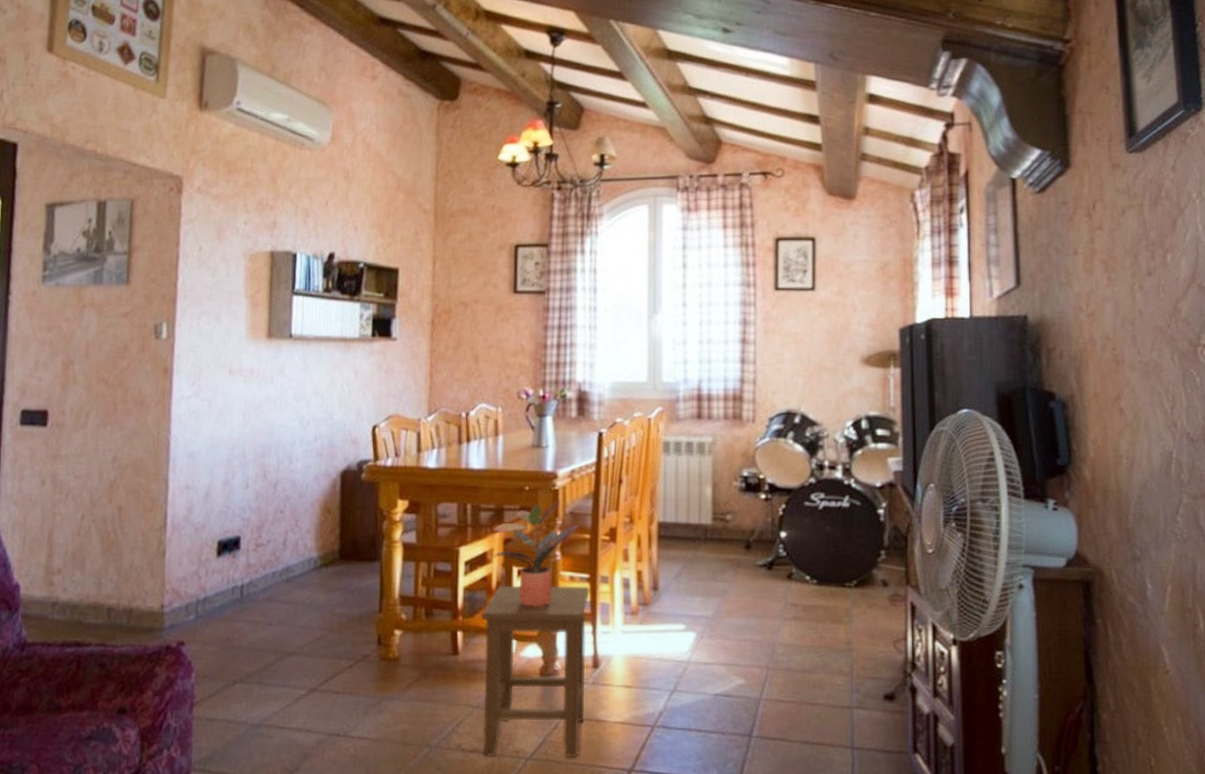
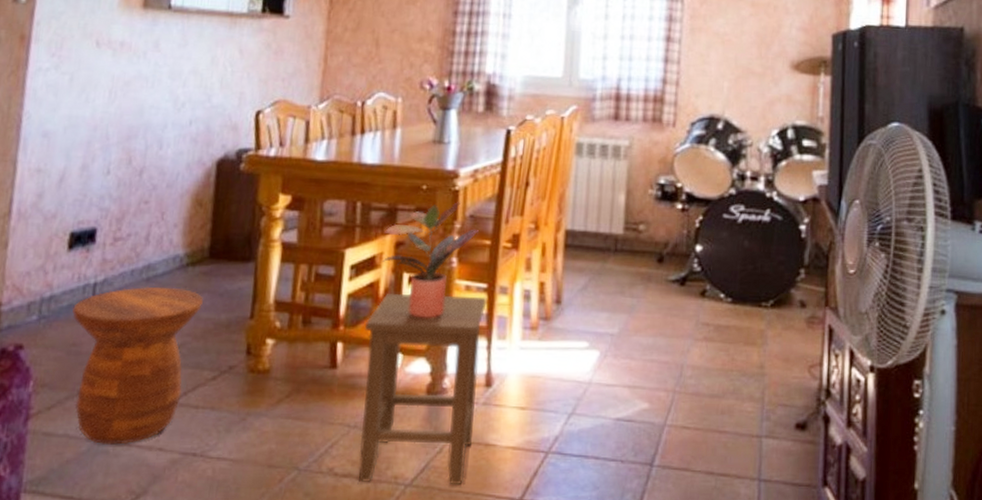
side table: none [224,586,338,728] -> present [72,286,204,445]

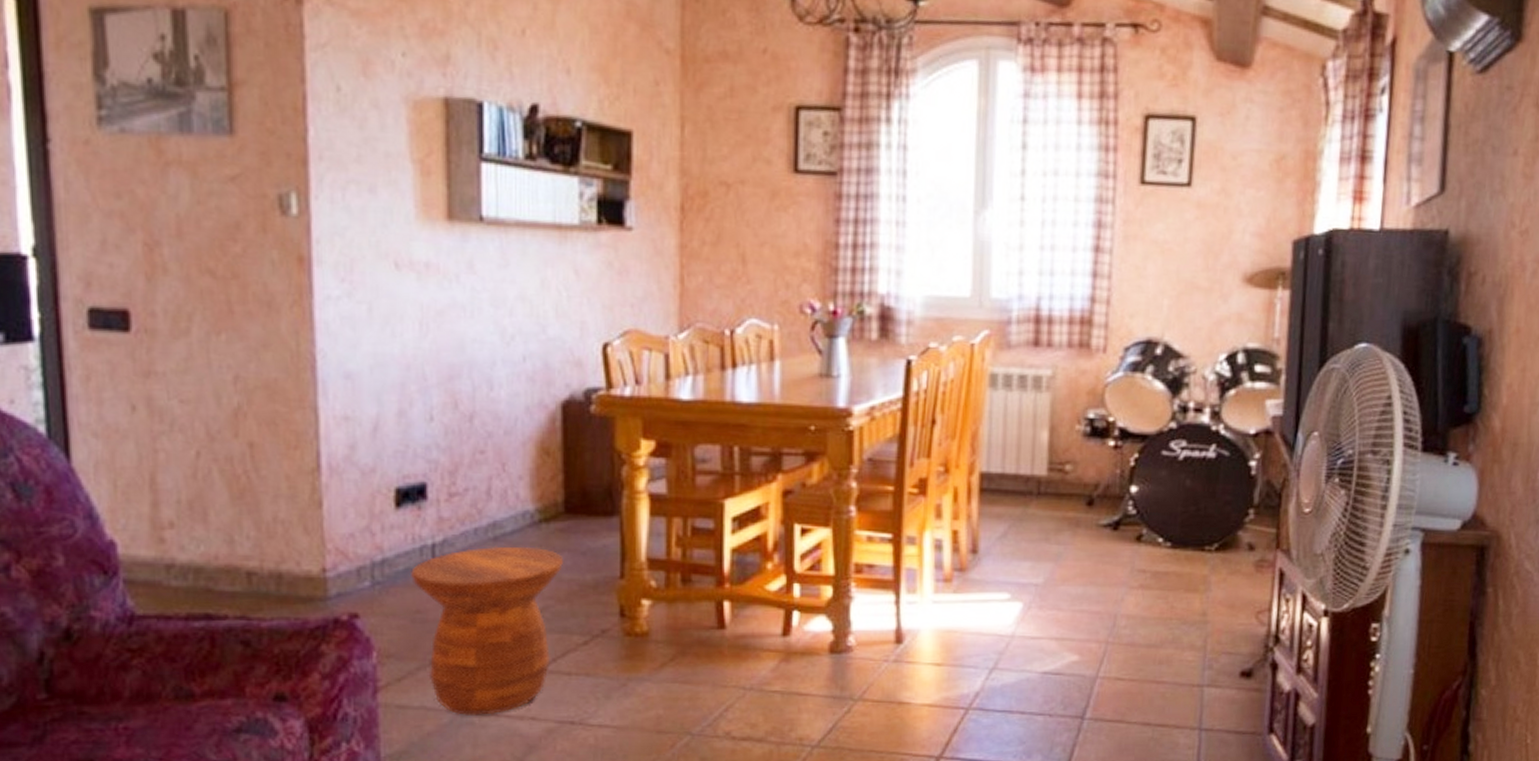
stool: present [358,294,487,484] -> none [753,547,893,745]
potted plant: present [382,201,479,318] -> none [768,442,879,573]

